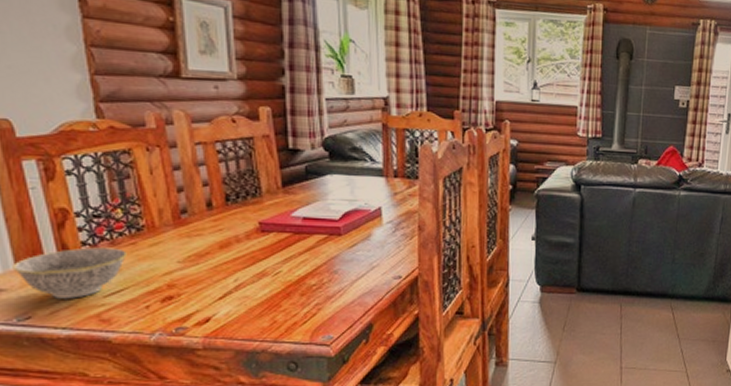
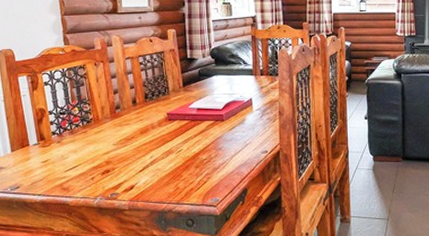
bowl: present [12,247,127,299] -> none [9,135,80,173]

